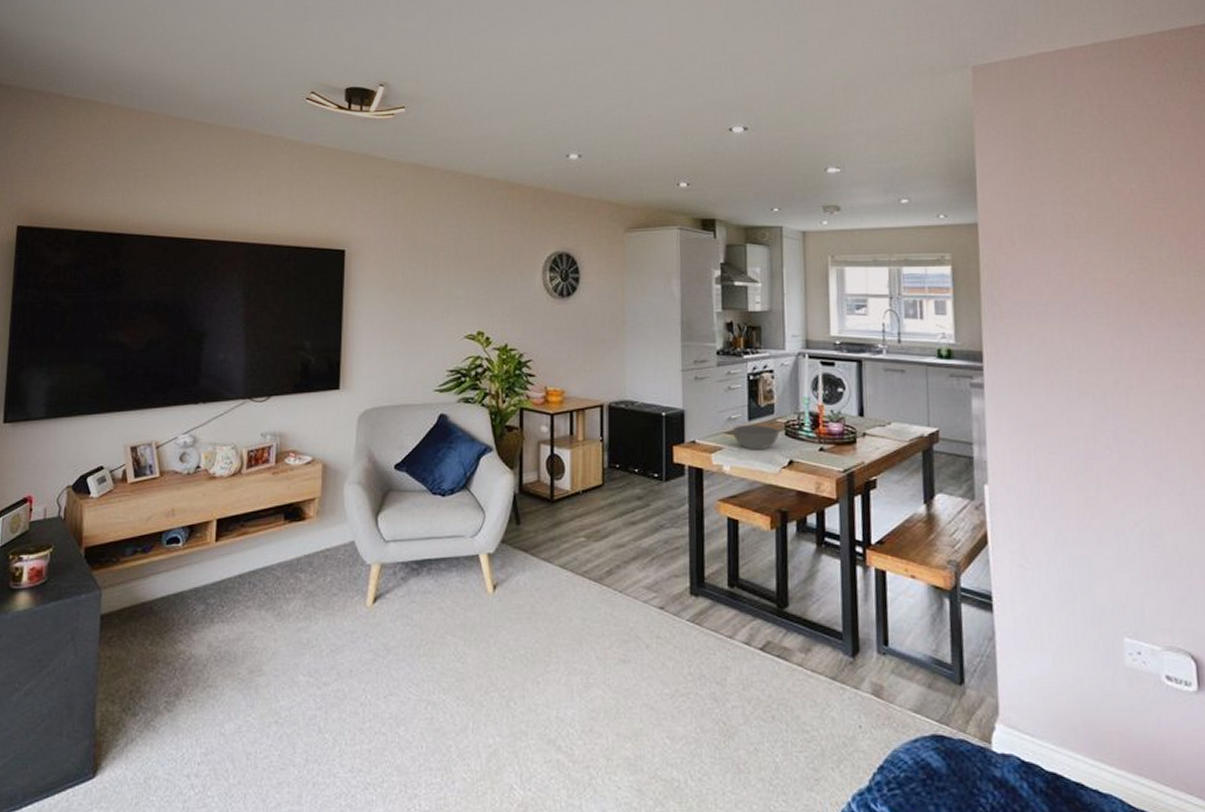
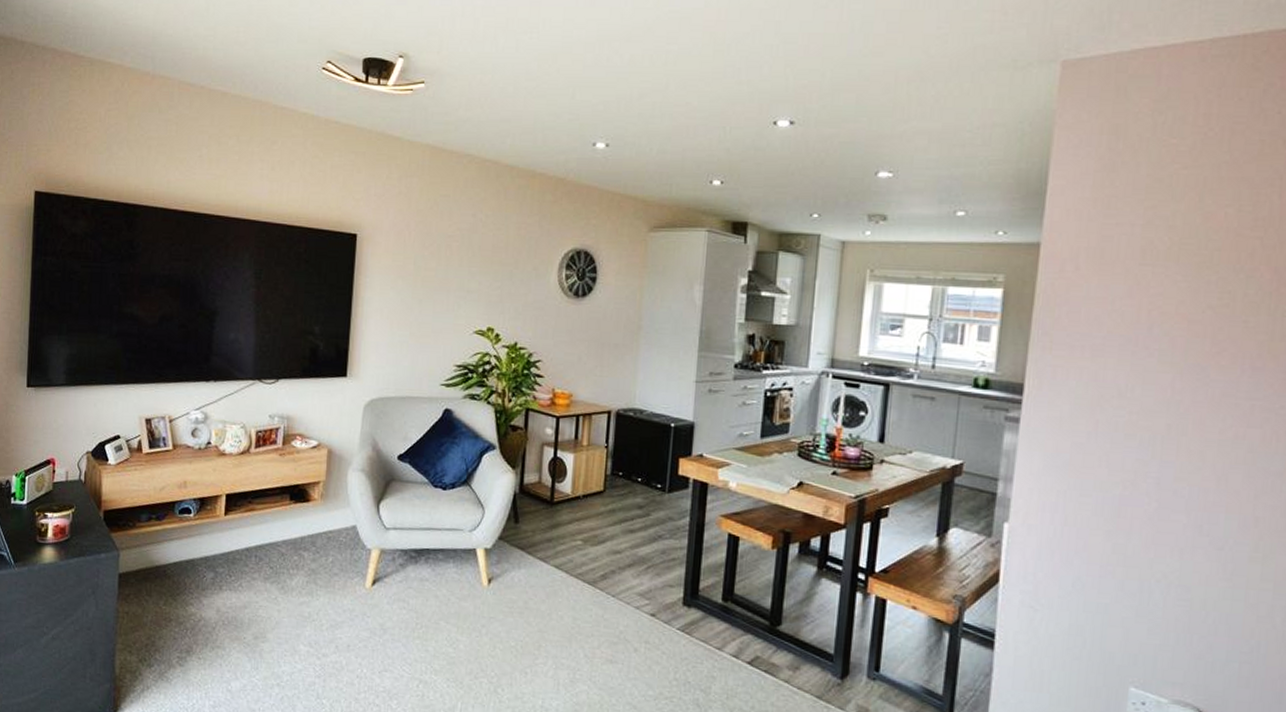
bowl: present [733,424,780,450] -> none [743,442,793,469]

